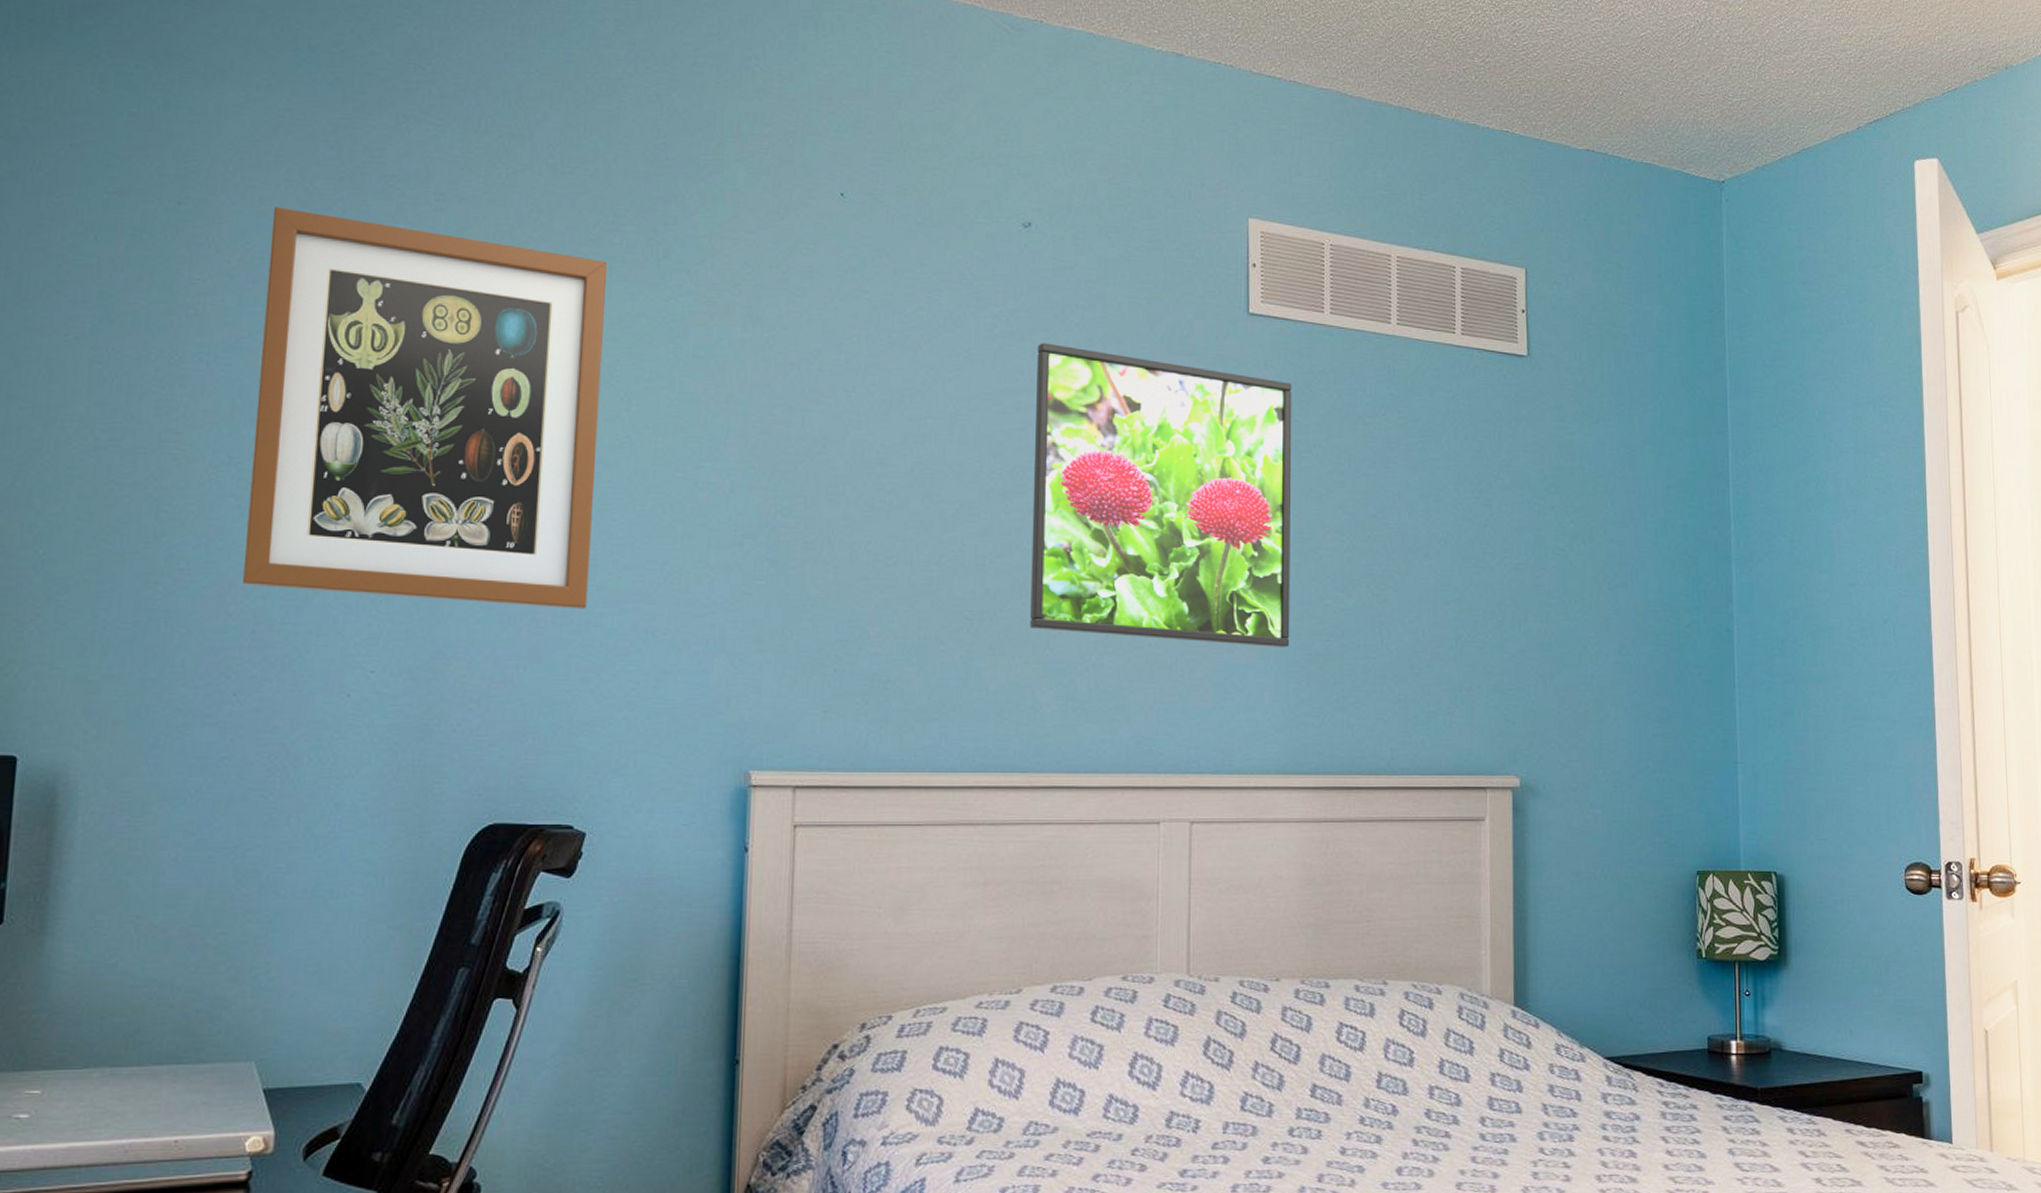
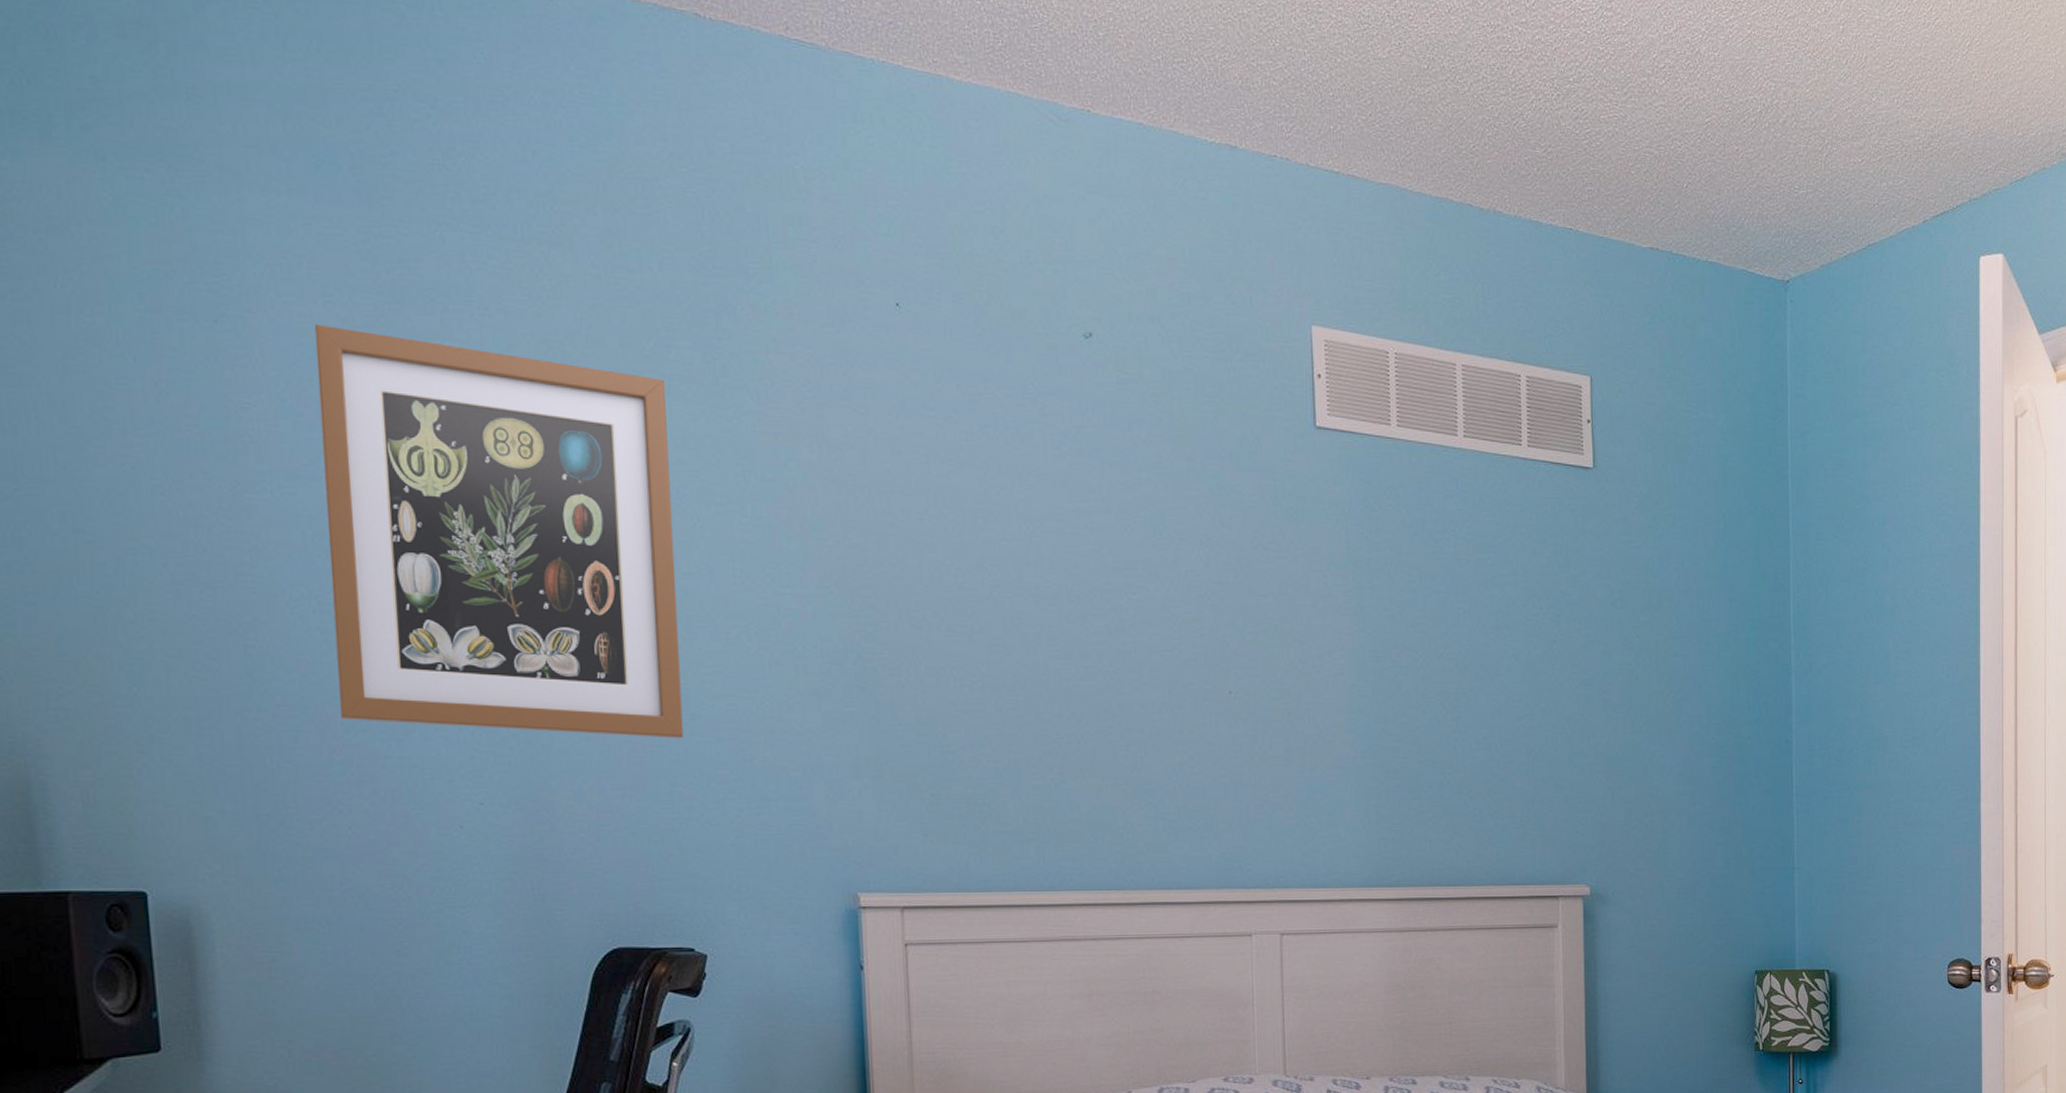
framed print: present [1030,342,1292,647] -> none [1107,460,1368,765]

